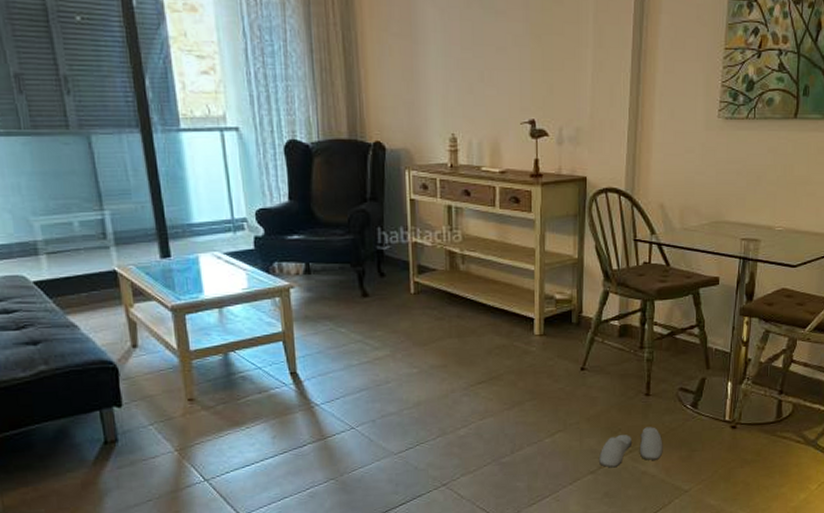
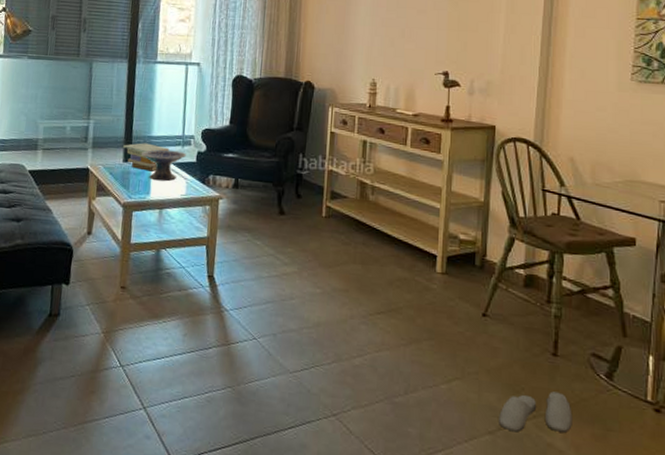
books: none [157,232,218,266] -> present [123,143,169,172]
decorative bowl: none [181,238,242,276] -> present [140,149,187,181]

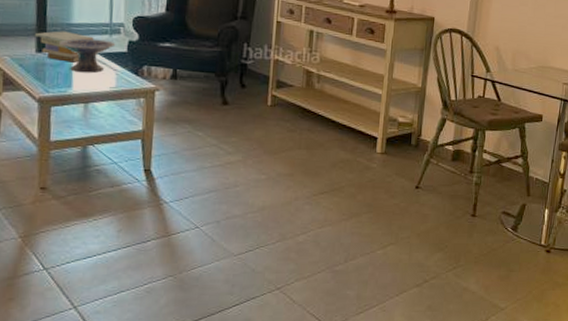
slippers: present [499,391,573,433] -> none [425,246,485,282]

